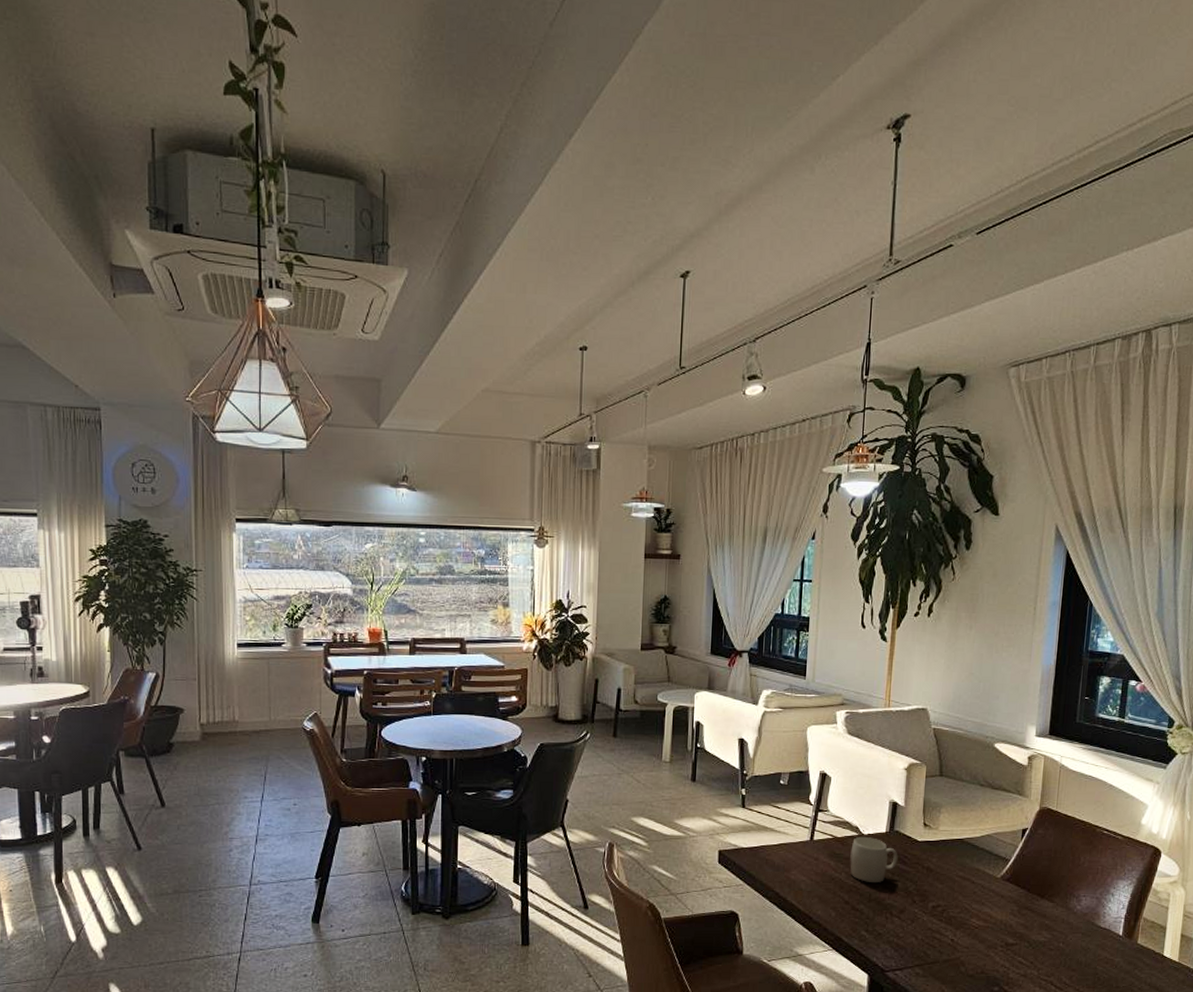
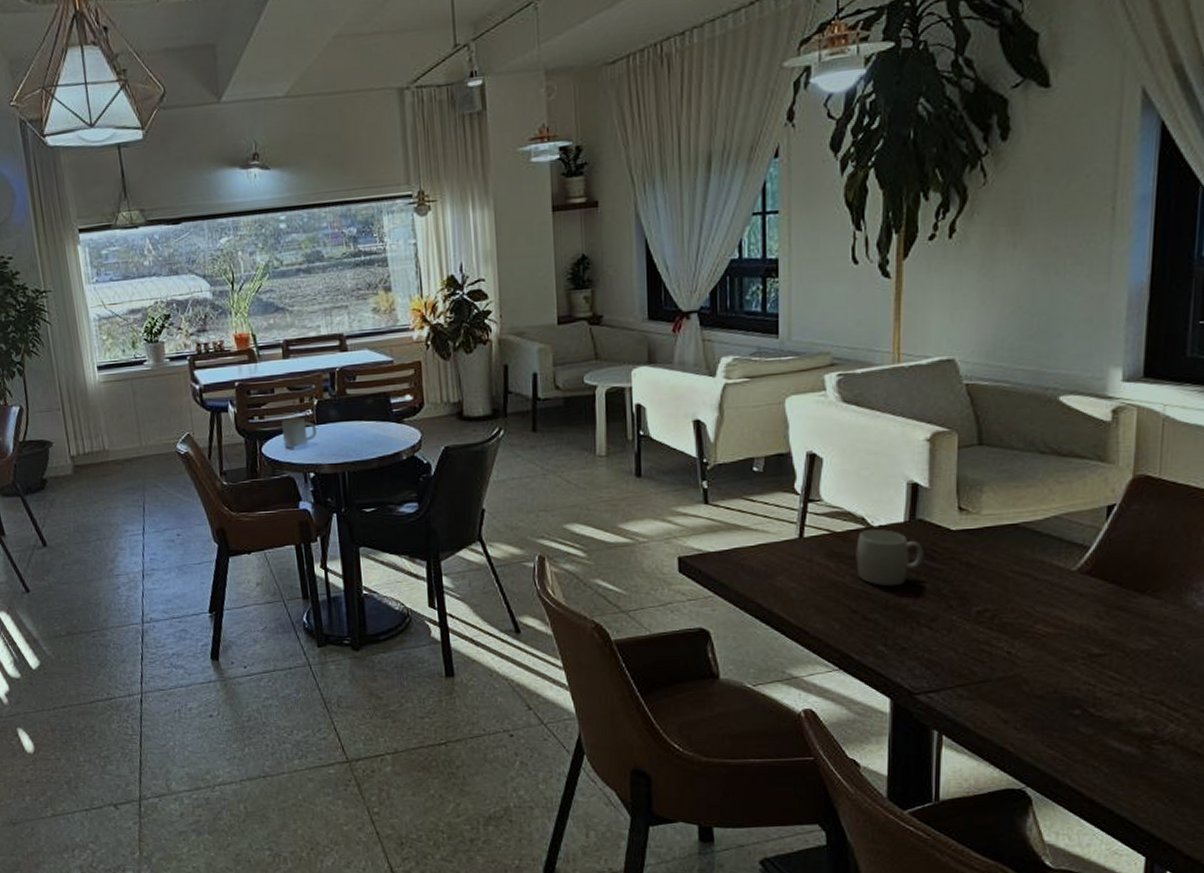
mug: none [402,707,433,732] -> present [282,417,317,447]

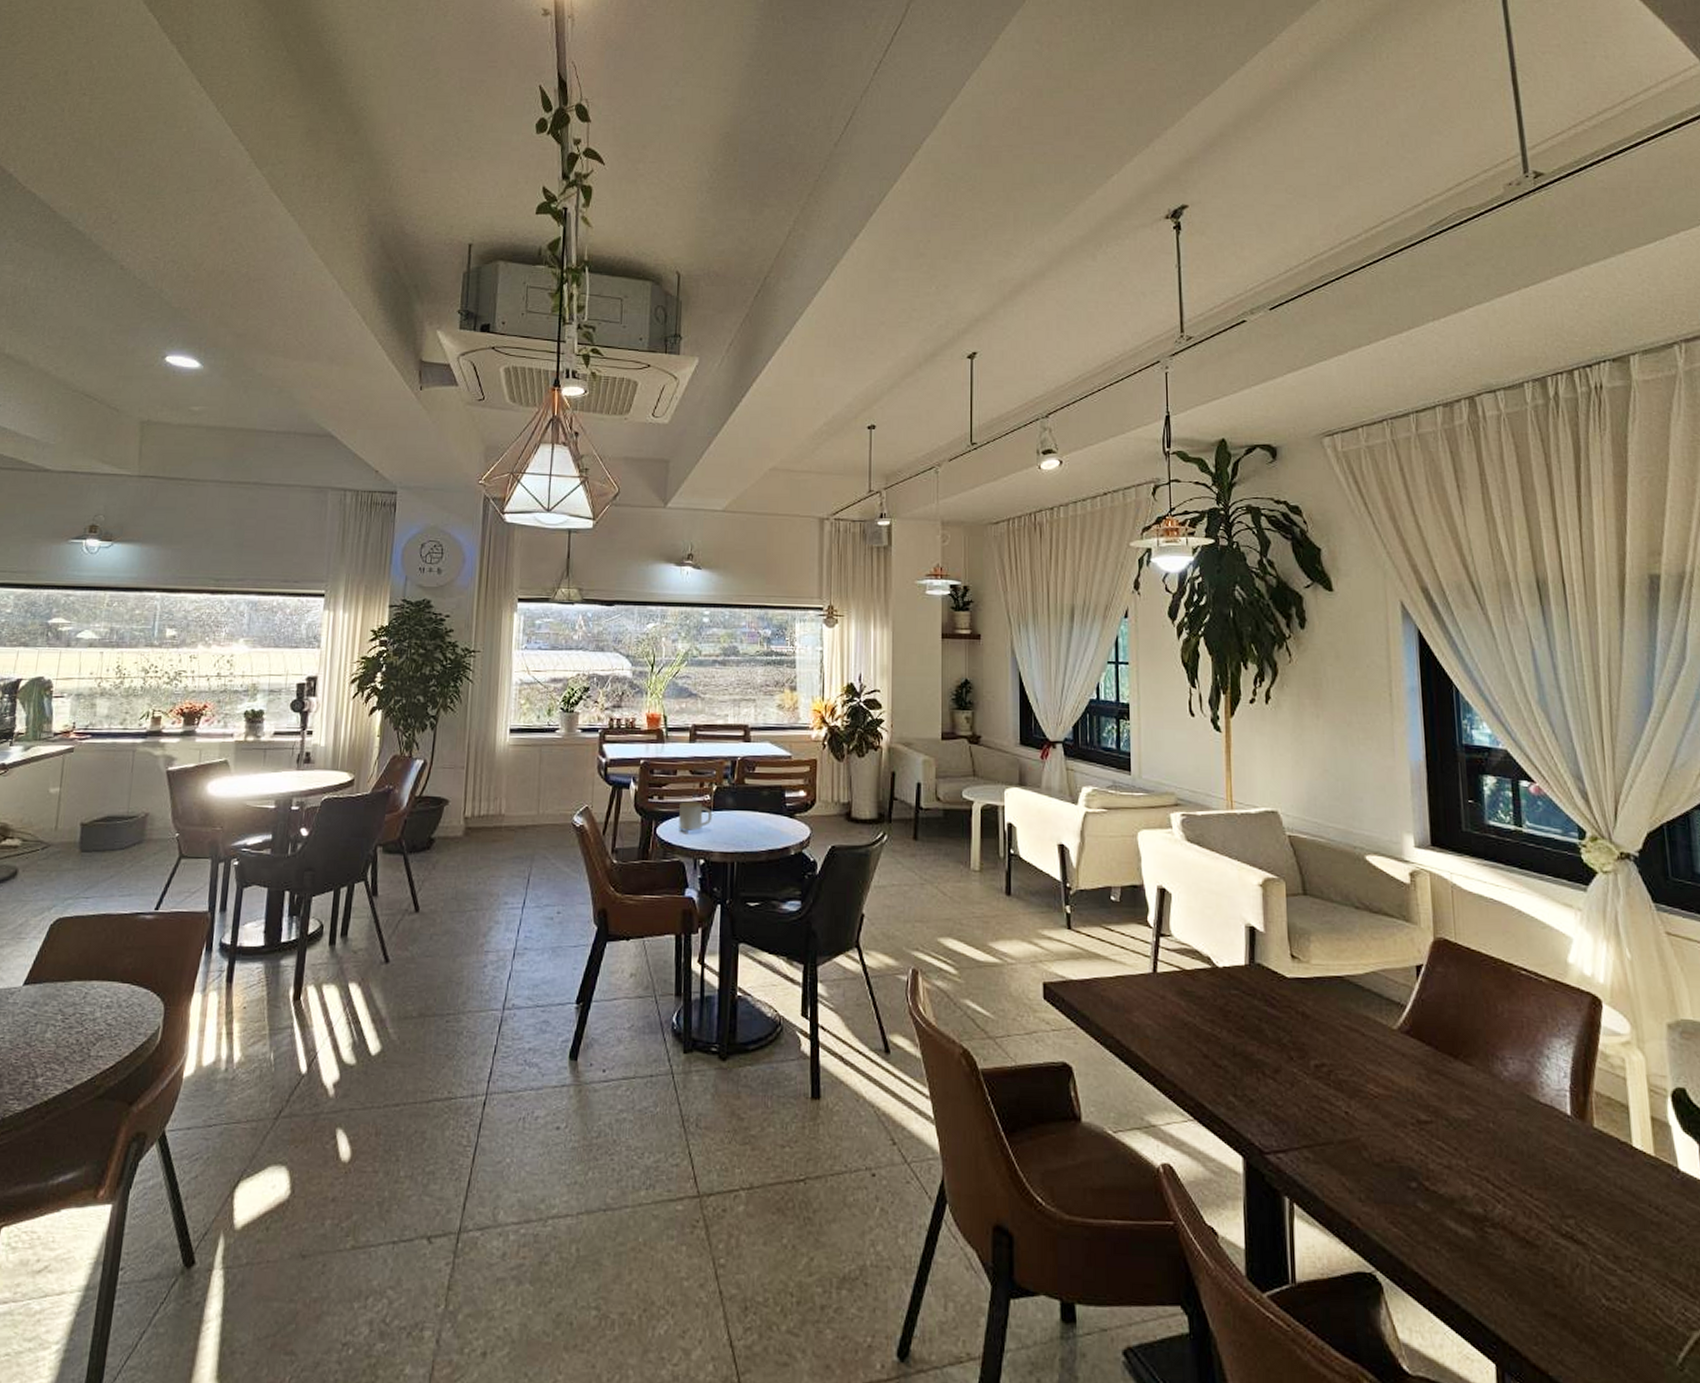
mug: present [856,529,924,587] -> none [1204,969,1264,1032]

